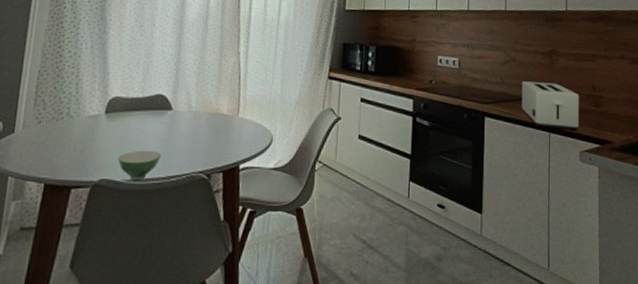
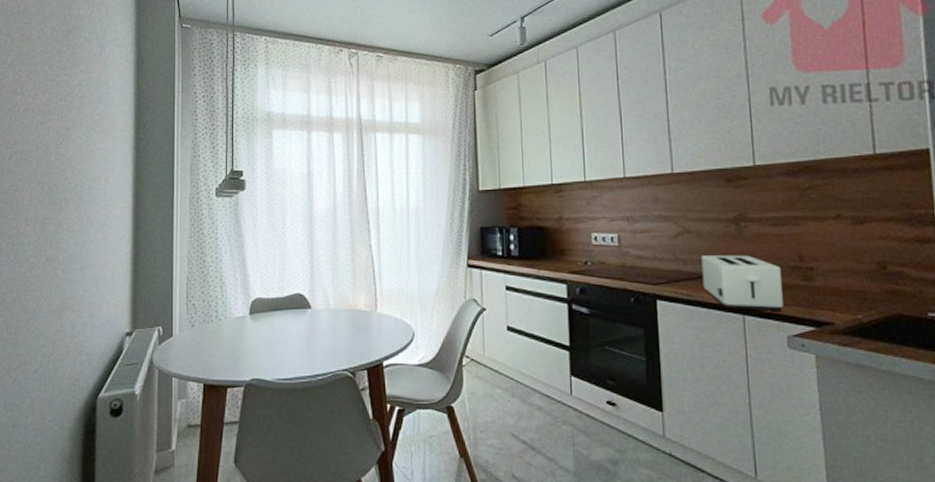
bowl: present [117,150,162,181] -> none [265,349,306,380]

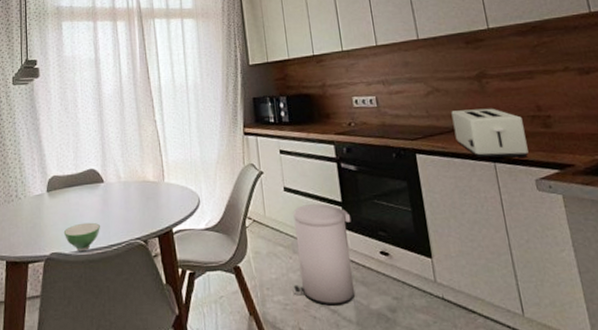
bowl: none [265,349,306,380] -> present [63,222,101,252]
pedal bin: none [508,347,578,454] -> present [292,204,355,306]

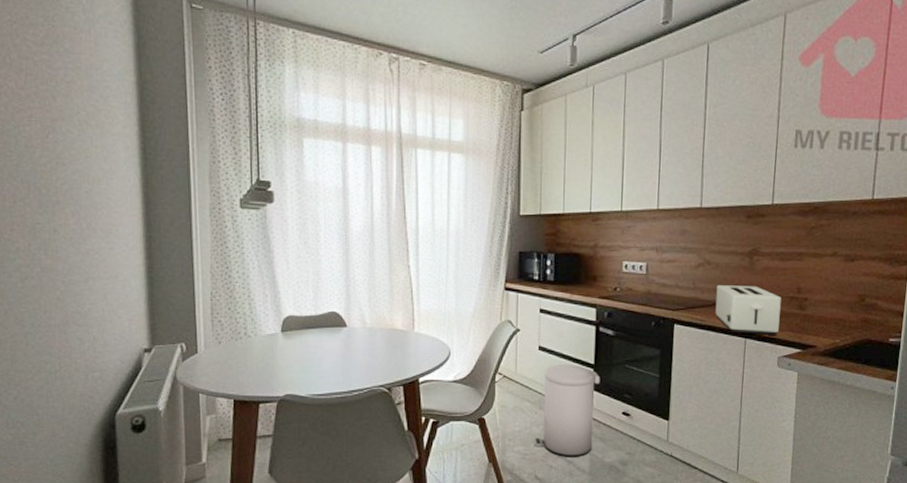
bowl: present [63,222,101,252] -> none [299,366,342,395]

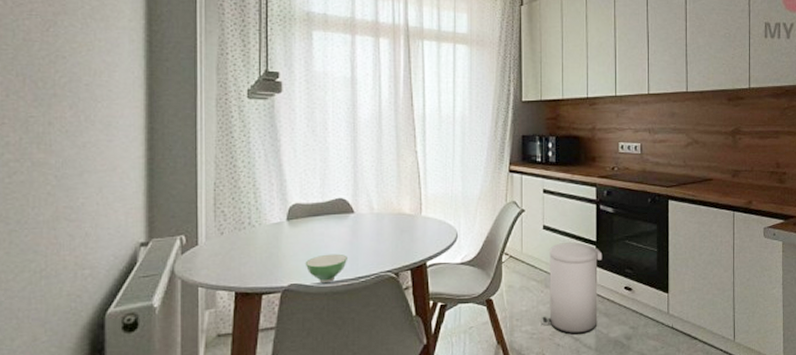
bowl: none [299,366,342,395] -> present [305,253,349,284]
toaster: present [715,285,781,335] -> none [705,162,763,208]

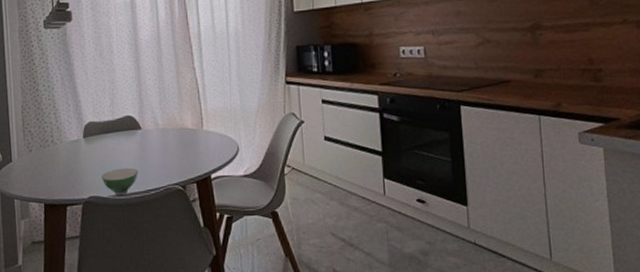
pedal bin: present [541,242,603,335] -> none [328,153,390,249]

